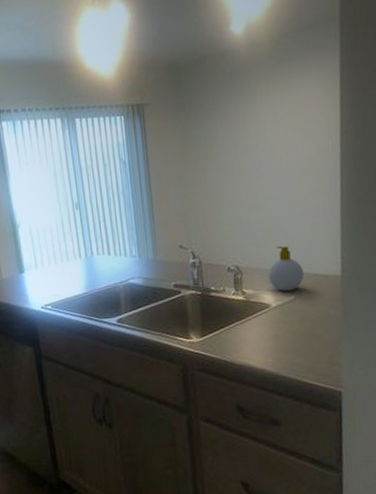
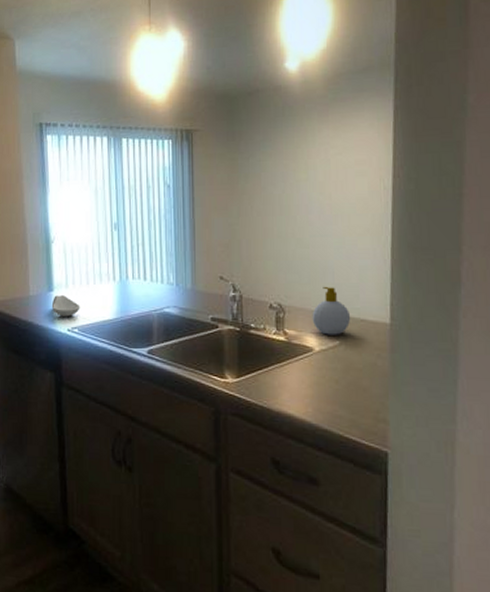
spoon rest: none [24,275,51,296] -> present [51,294,80,317]

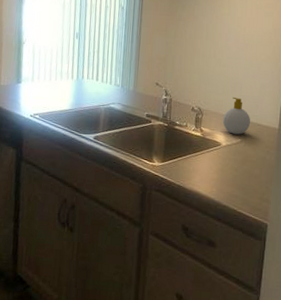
spoon rest: present [51,294,80,317] -> none [18,86,43,105]

